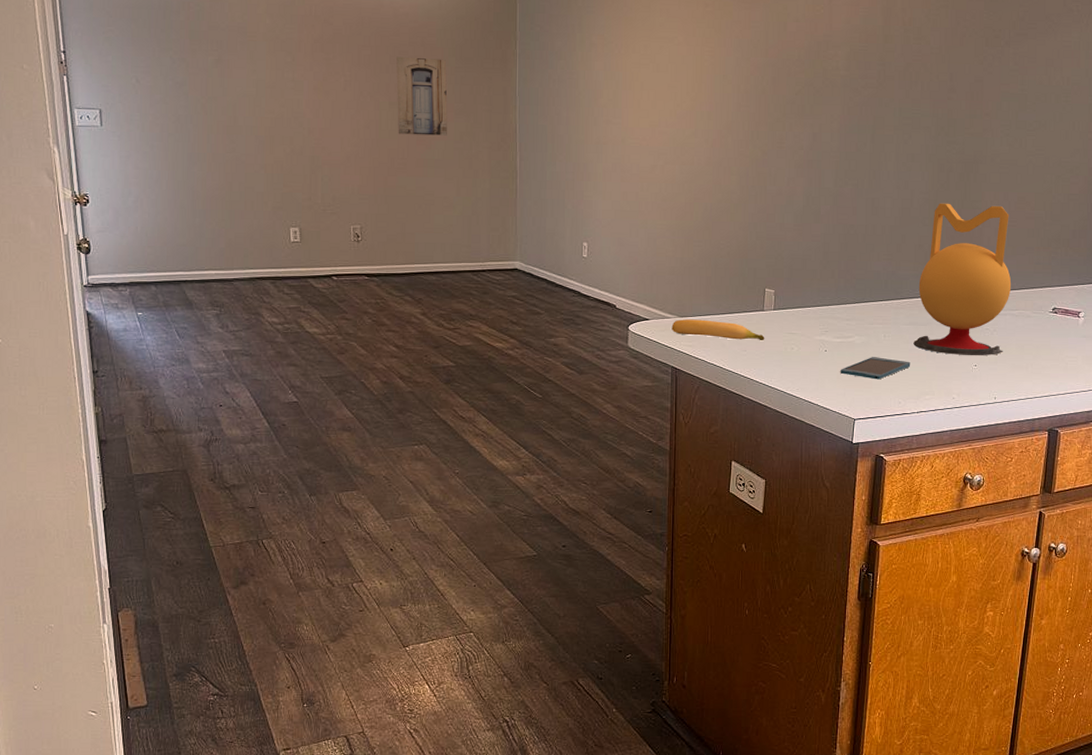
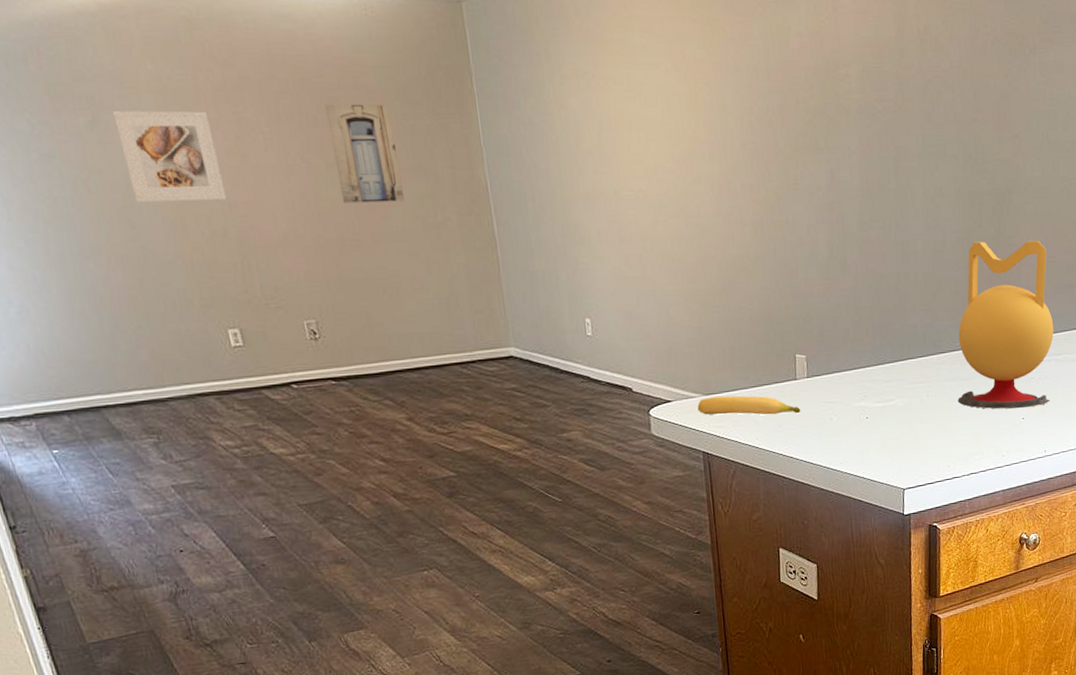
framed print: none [234,52,308,125] -> present [112,110,227,202]
smartphone: present [840,357,911,380] -> none [884,419,957,444]

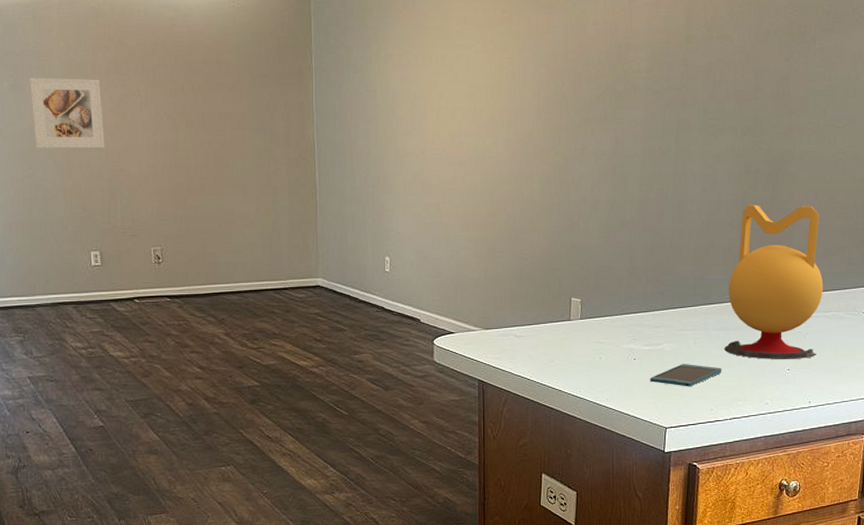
wall art: present [325,104,404,204] -> none [192,75,245,154]
banana: present [697,395,801,415] -> none [477,331,572,352]
smartphone: none [884,419,957,444] -> present [650,364,722,387]

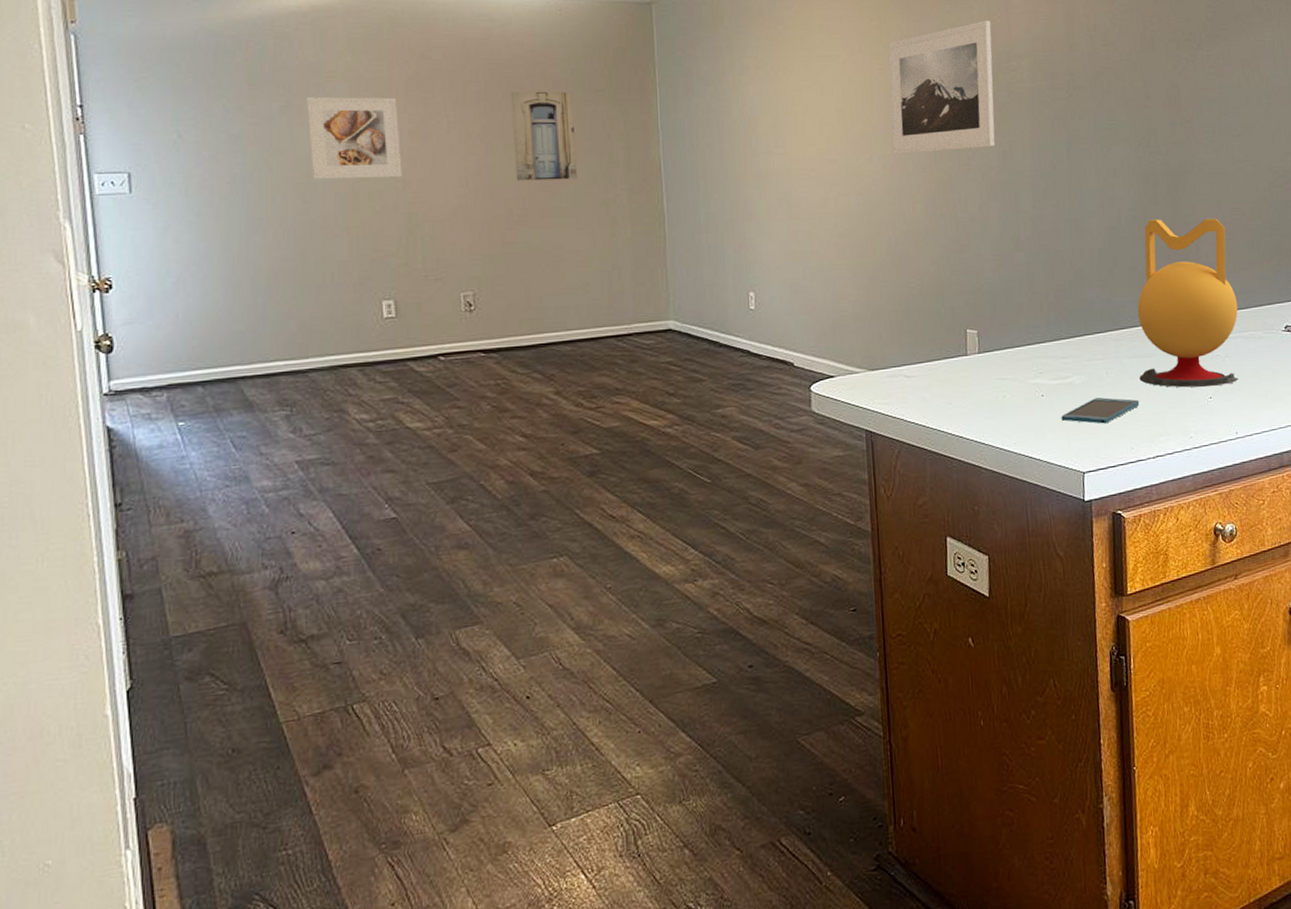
wall art: none [192,75,245,154] -> present [511,91,577,181]
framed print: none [516,13,614,138] -> present [888,20,996,154]

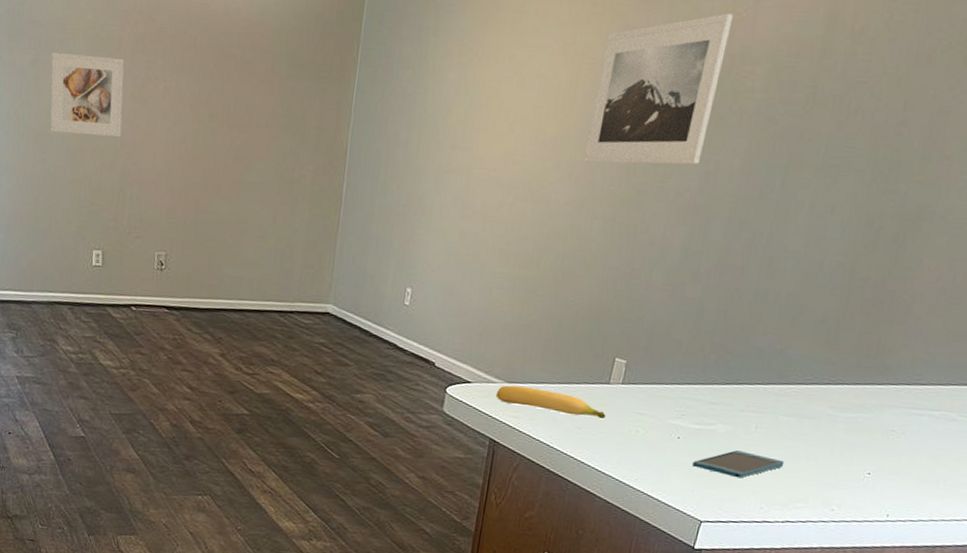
wall art: present [511,91,577,181] -> none [215,60,277,155]
banana: none [861,371,972,392] -> present [496,385,606,419]
kettle: present [1137,218,1238,388] -> none [791,268,952,464]

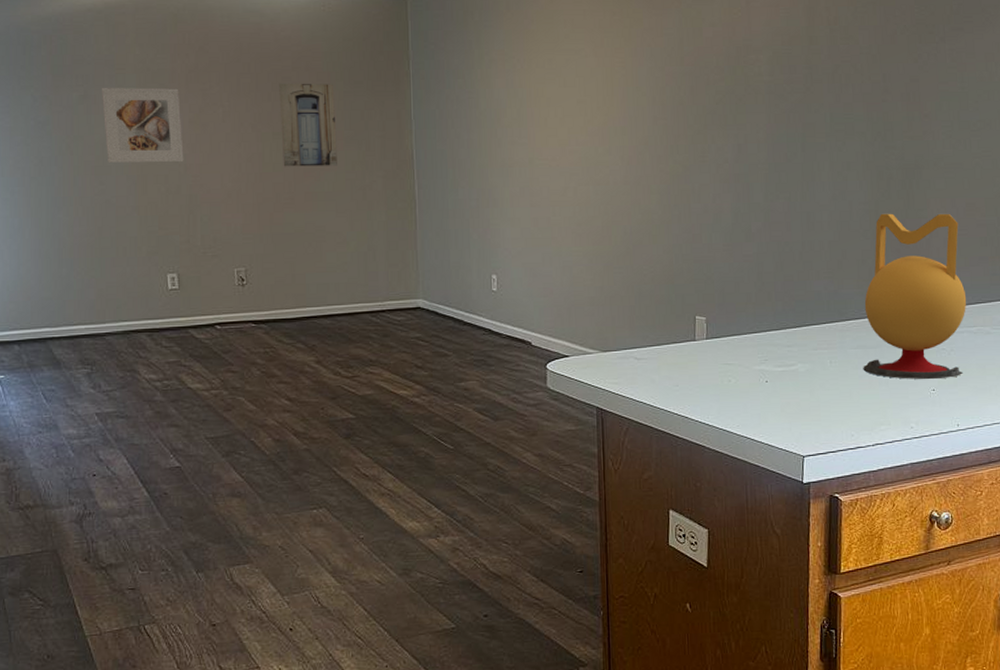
wall art: none [215,60,277,155] -> present [279,83,337,167]
banana: present [496,385,606,419] -> none [594,353,698,375]
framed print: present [583,13,734,165] -> none [629,14,732,146]
smartphone: present [692,450,785,479] -> none [784,385,862,411]
kettle: none [791,268,952,464] -> present [863,213,967,380]

